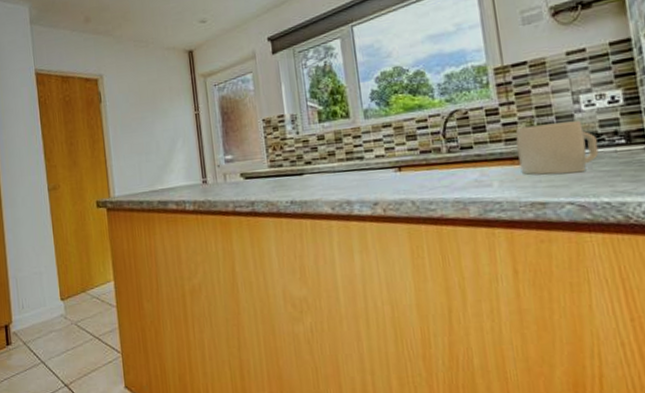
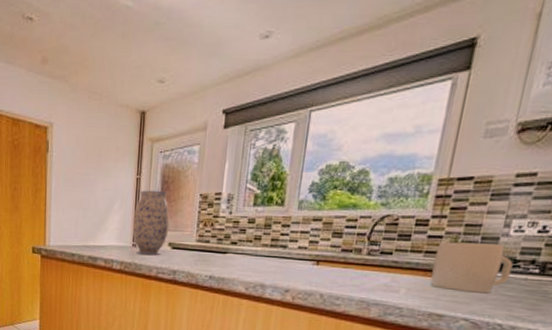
vase: none [198,122,238,191] -> present [132,190,170,256]

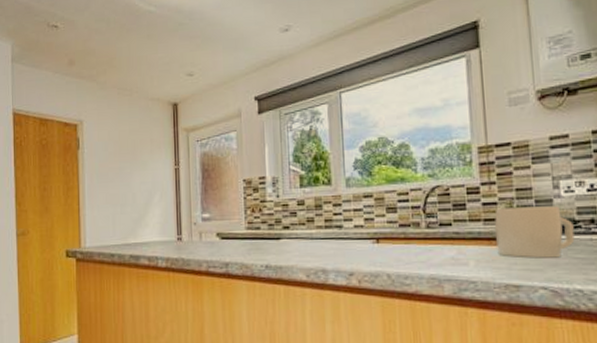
vase: present [132,190,170,256] -> none [175,179,215,249]

